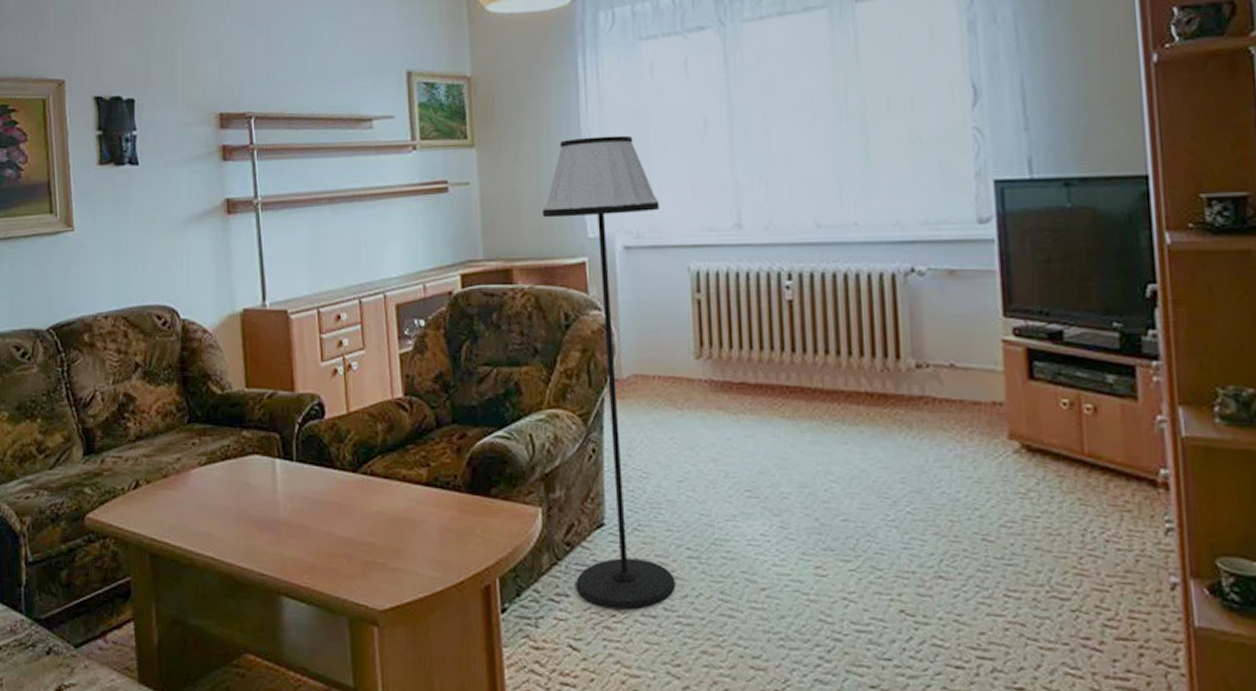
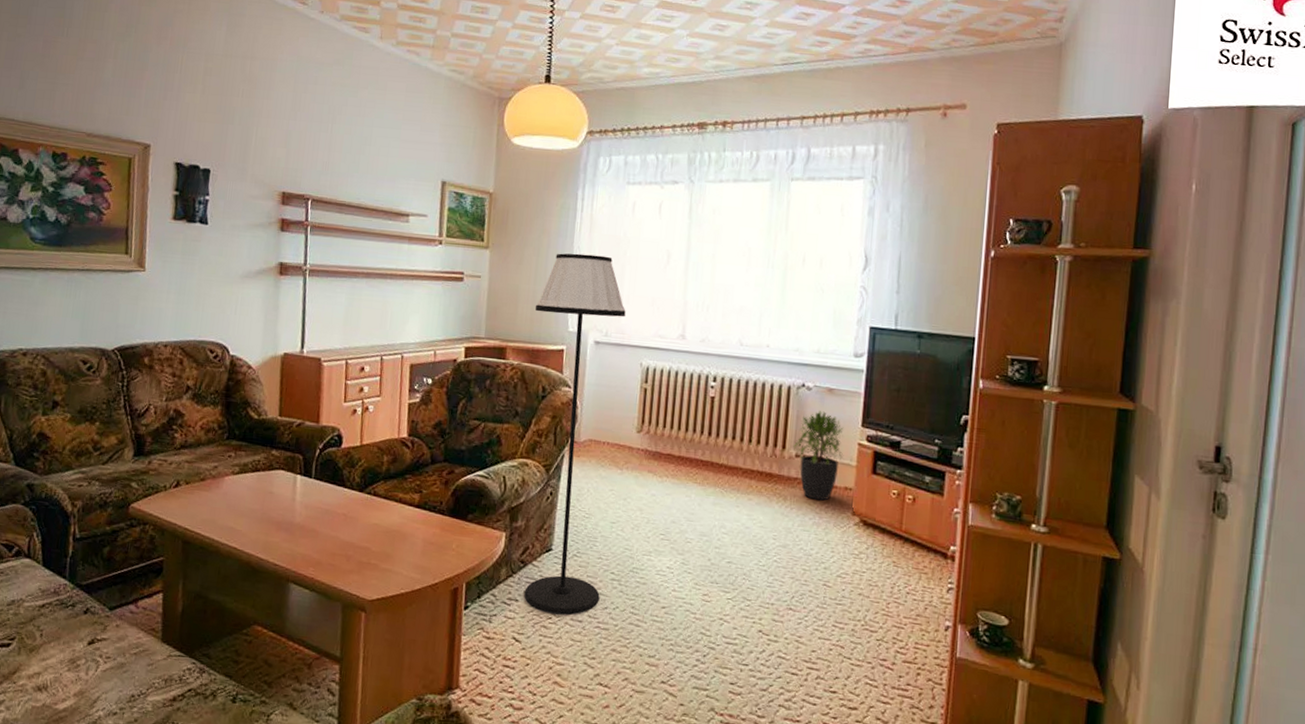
potted plant: none [910,302,984,424] -> present [793,411,844,501]

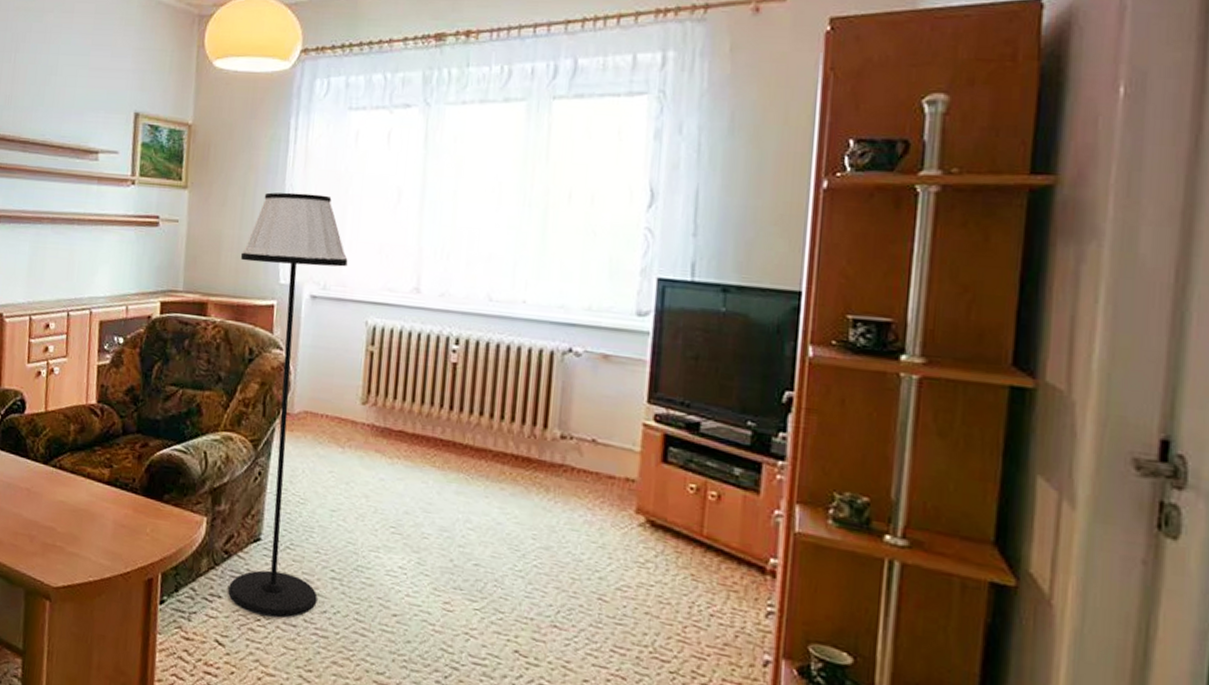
potted plant: present [793,411,844,501] -> none [557,382,624,494]

